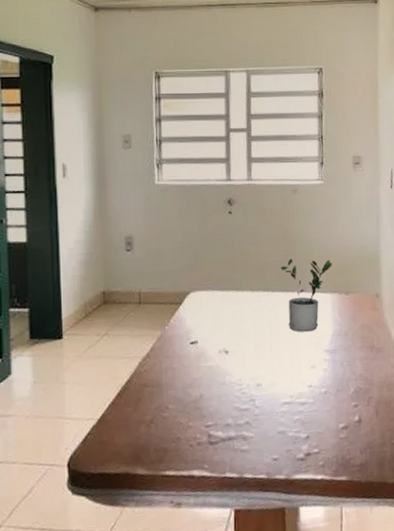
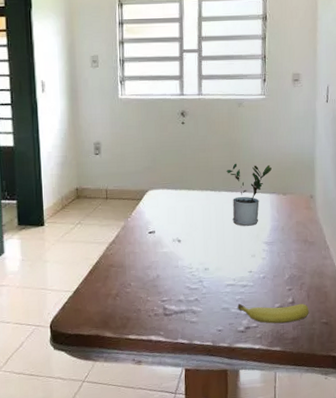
fruit: none [296,422,379,448] -> present [237,303,309,324]

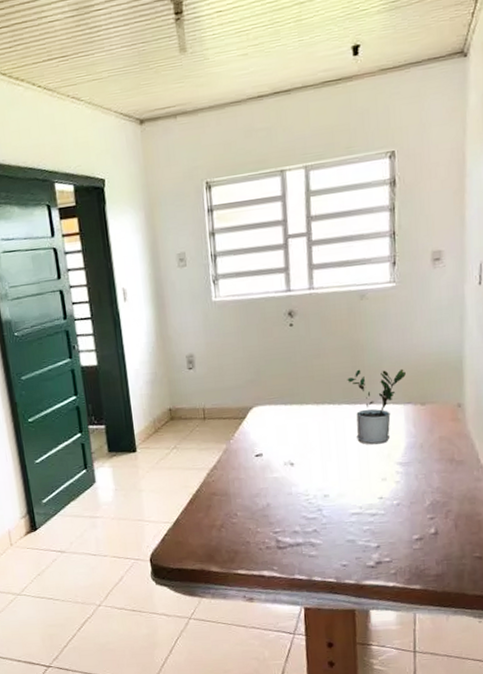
fruit: present [237,303,309,324] -> none [365,535,457,558]

